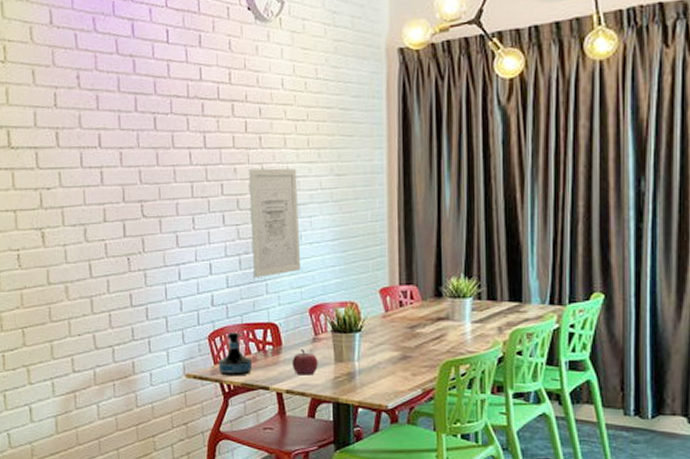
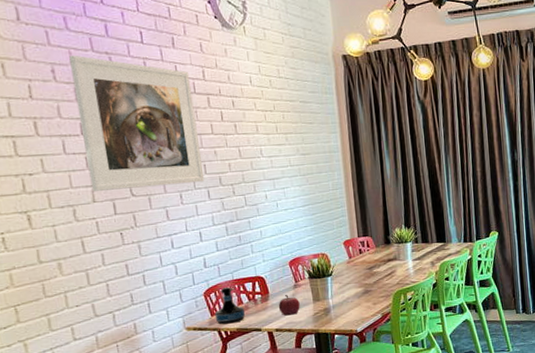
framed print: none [94,58,221,210] -> present [69,55,205,191]
wall art: present [248,168,301,278] -> none [227,150,280,241]

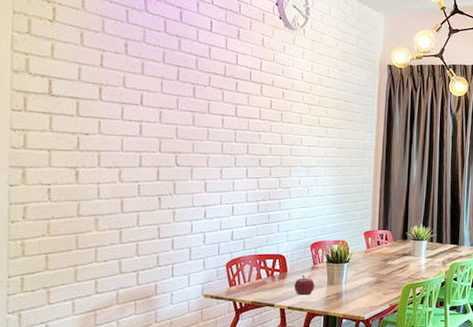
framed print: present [69,55,205,191] -> none [140,33,248,161]
tequila bottle: present [214,286,245,325] -> none [232,260,261,296]

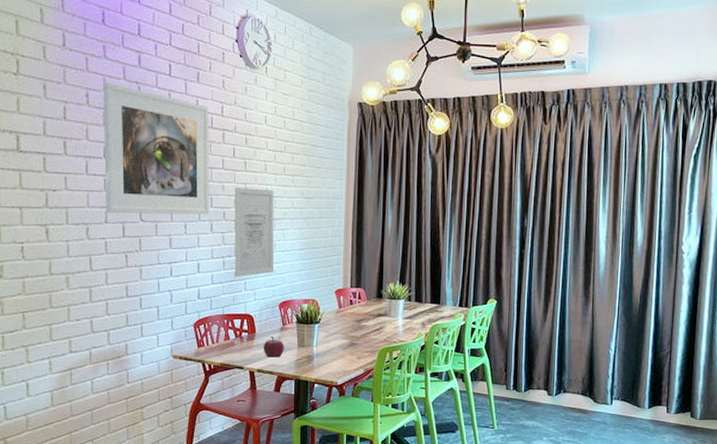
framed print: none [140,33,248,161] -> present [103,82,210,215]
wall art: none [268,137,309,220] -> present [234,188,274,277]

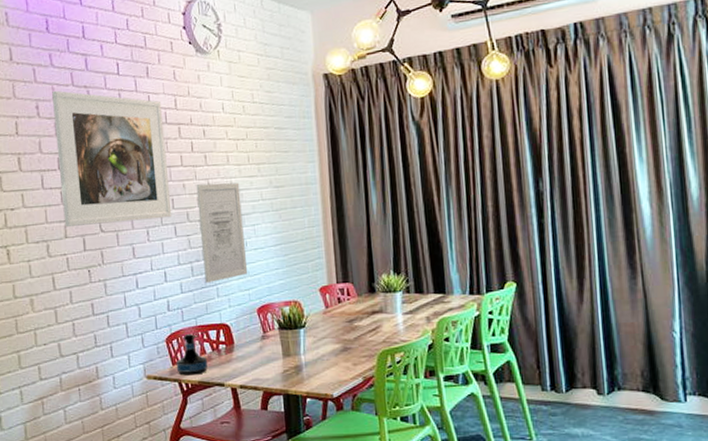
tequila bottle: none [201,320,230,358] -> present [176,333,207,376]
fruit: present [263,337,284,358] -> none [243,347,268,371]

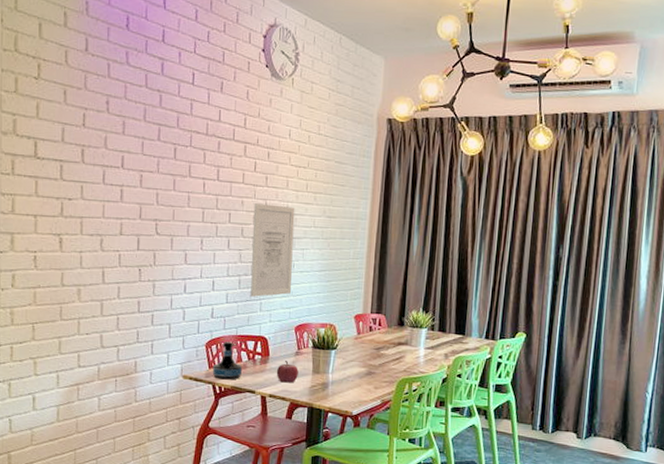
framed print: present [52,90,172,227] -> none [121,89,232,231]
fruit: none [243,347,268,371] -> present [276,361,298,383]

